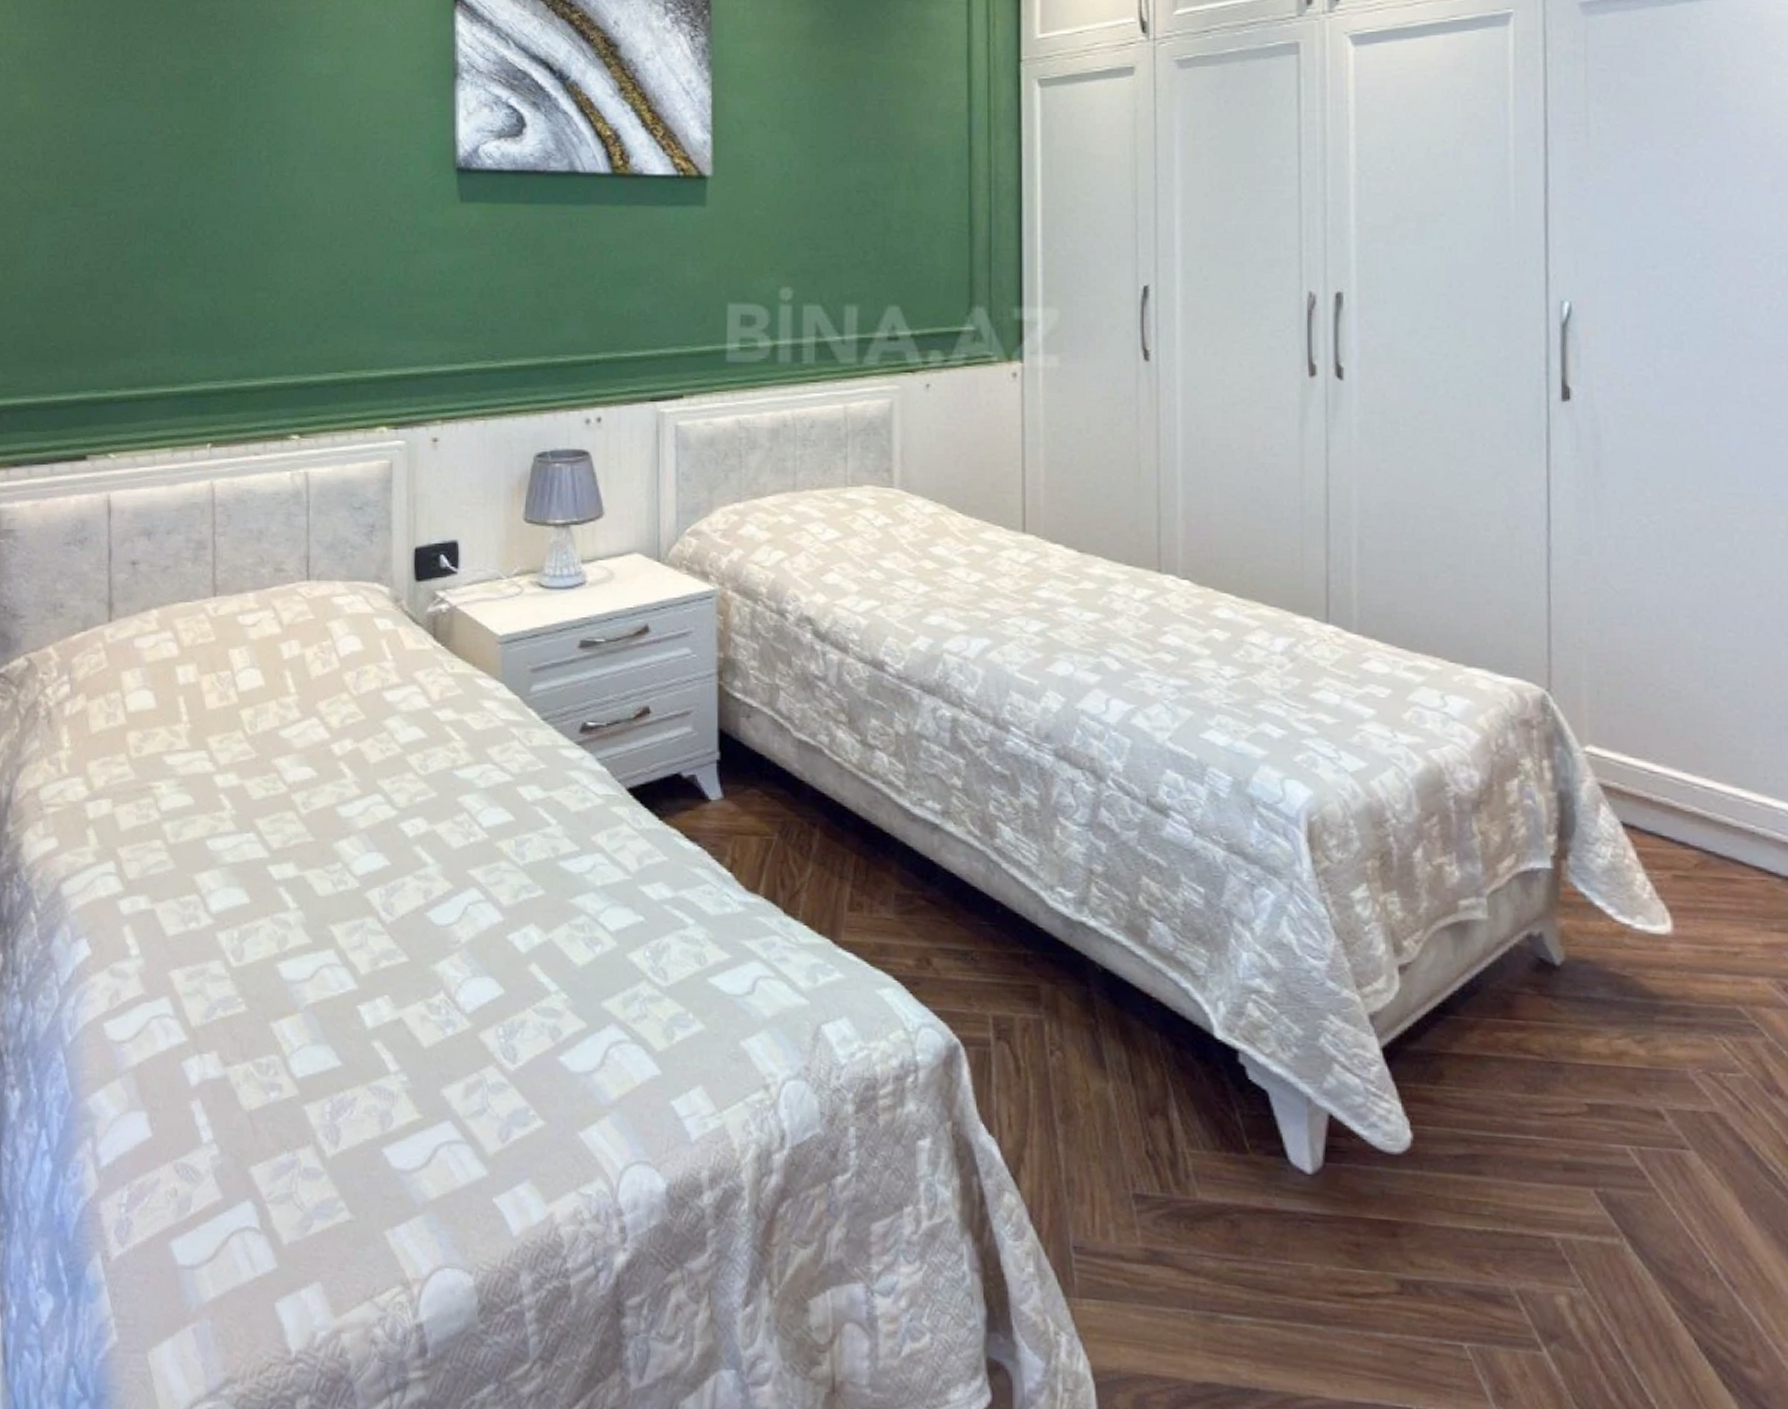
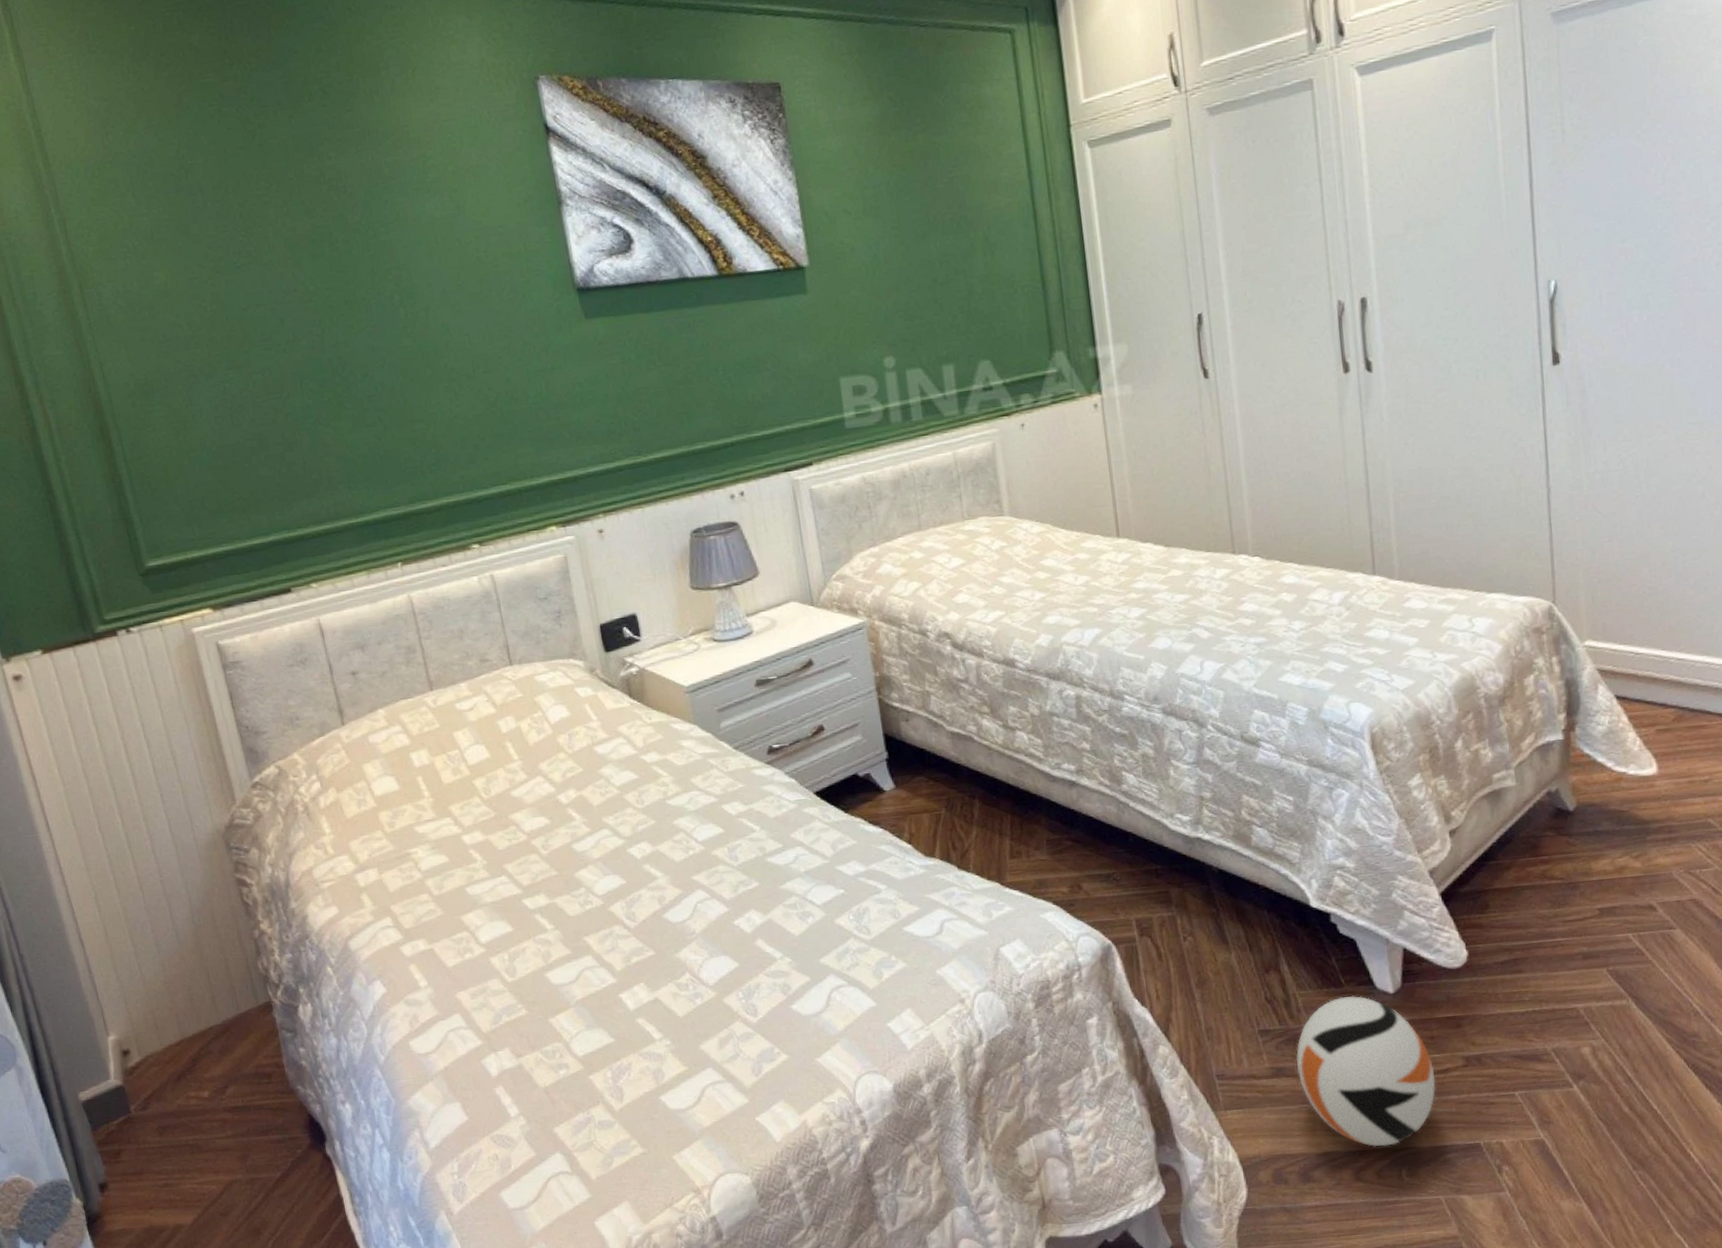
ball: none [1178,1167,1359,1390] -> present [1296,995,1436,1147]

